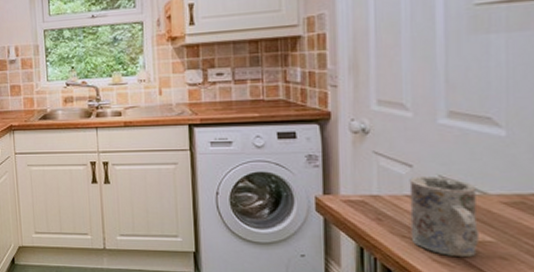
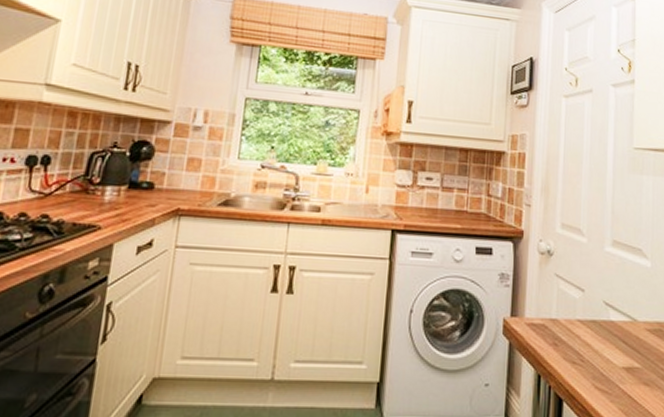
mug: present [409,175,480,257] -> none [579,300,631,383]

